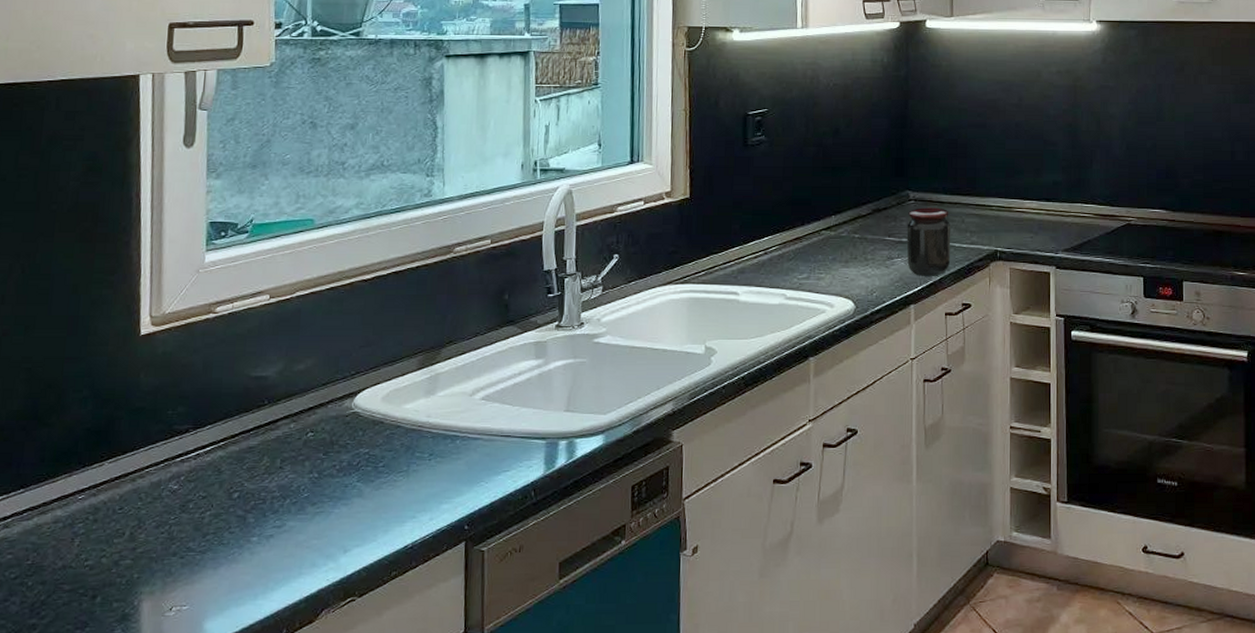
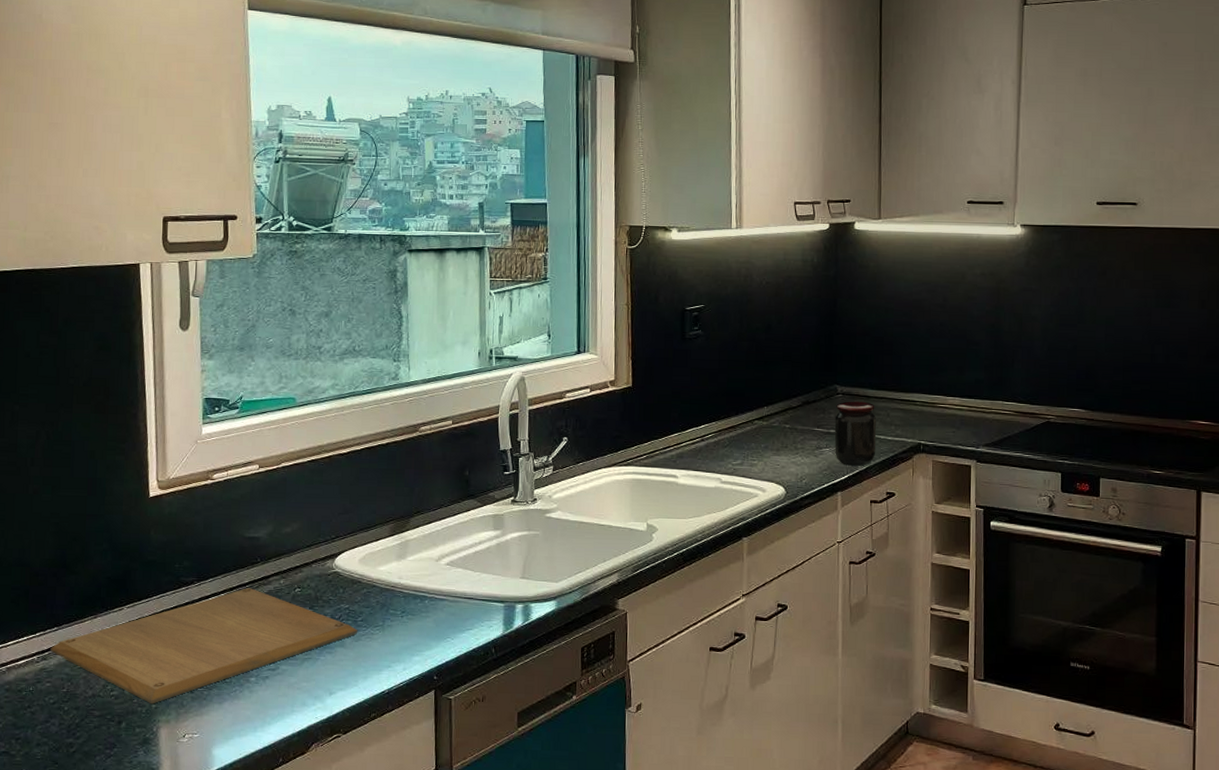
chopping board: none [14,433,379,574] -> present [50,587,358,704]

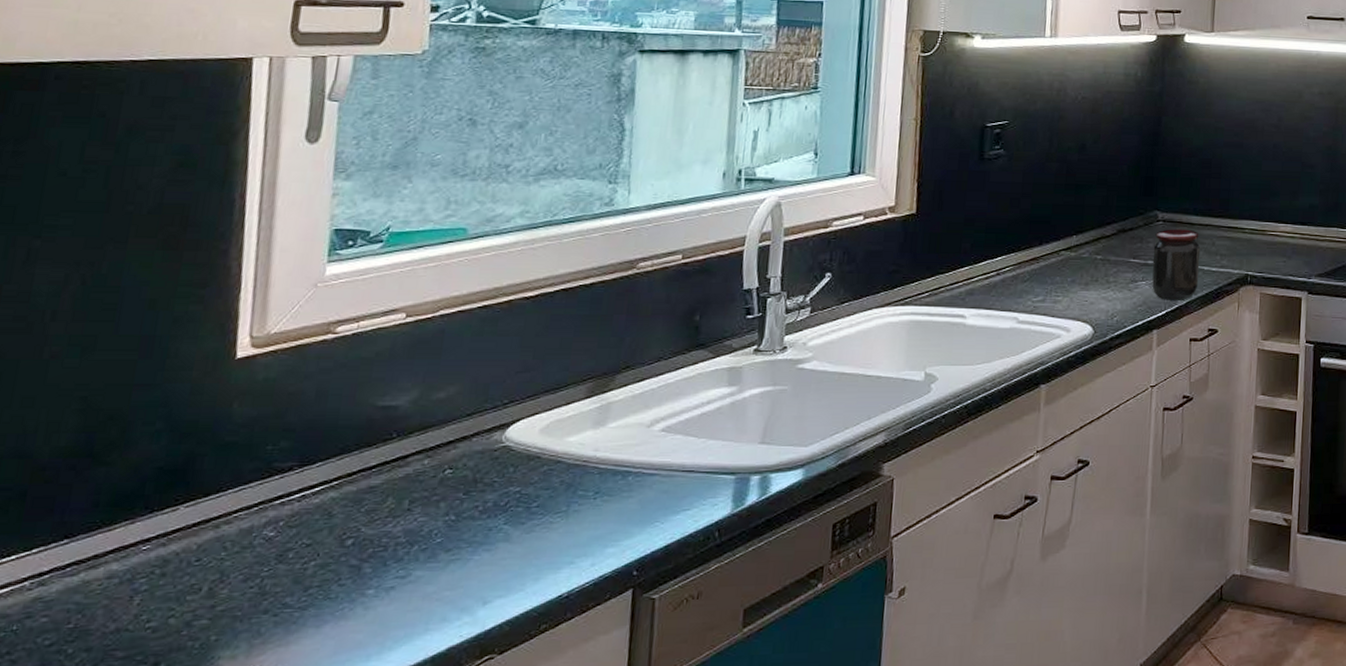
chopping board: present [50,587,358,704] -> none [53,471,531,636]

